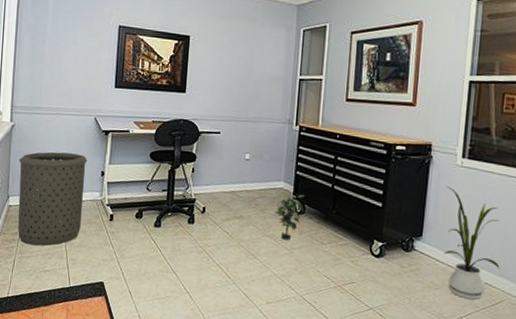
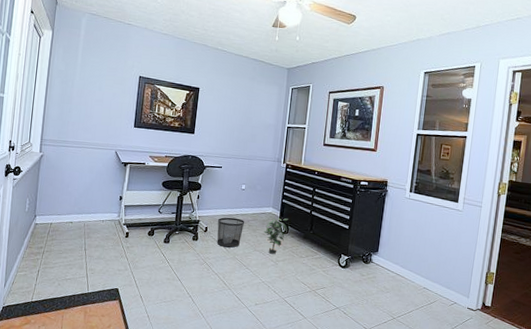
laundry basket: present [18,152,87,246] -> none [43,178,108,258]
waste bin: none [217,194,251,232] -> present [217,217,245,248]
house plant: present [443,186,500,300] -> none [393,214,435,301]

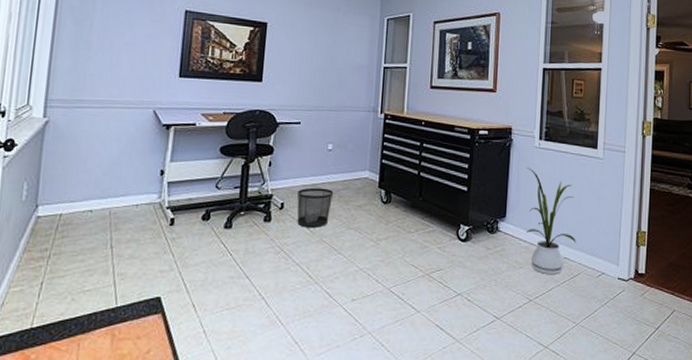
potted plant: present [264,218,288,254] -> none [359,183,390,232]
house plant: none [393,214,435,301] -> present [525,168,576,275]

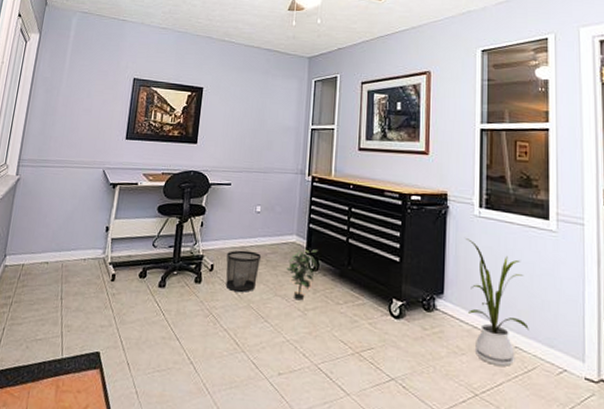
potted plant: none [359,183,390,232] -> present [286,249,318,301]

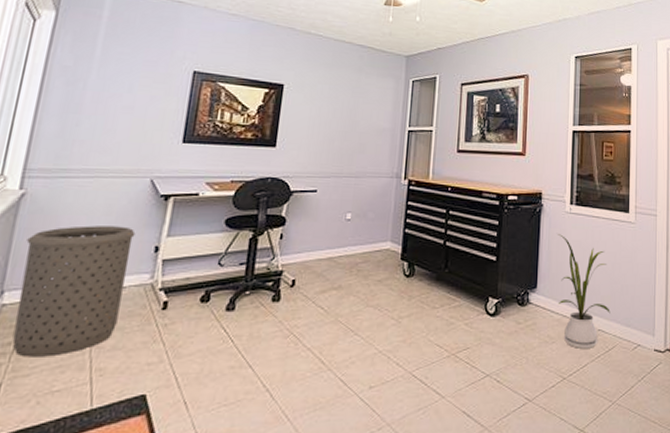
laundry basket: none [11,206,92,311] -> present [12,225,136,357]
waste bin: present [225,250,262,292] -> none [309,261,352,306]
potted plant: present [286,249,318,301] -> none [379,255,414,309]

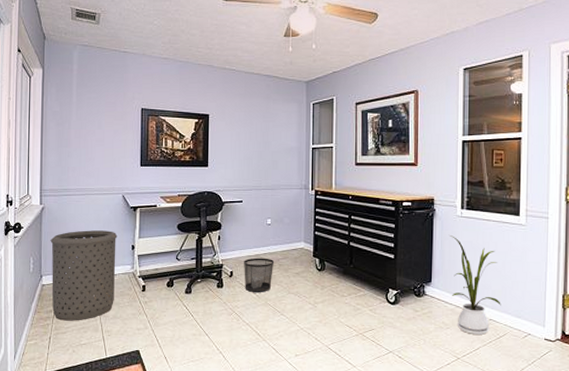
waste bin: none [309,261,352,306] -> present [244,257,275,292]

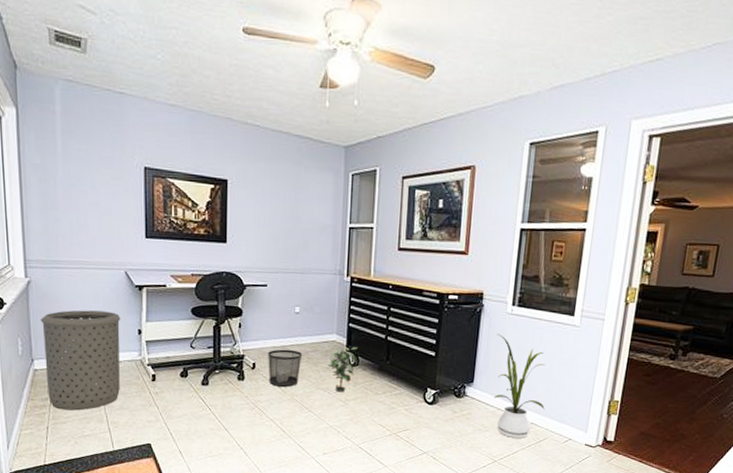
potted plant: none [297,253,324,296] -> present [328,346,358,393]

